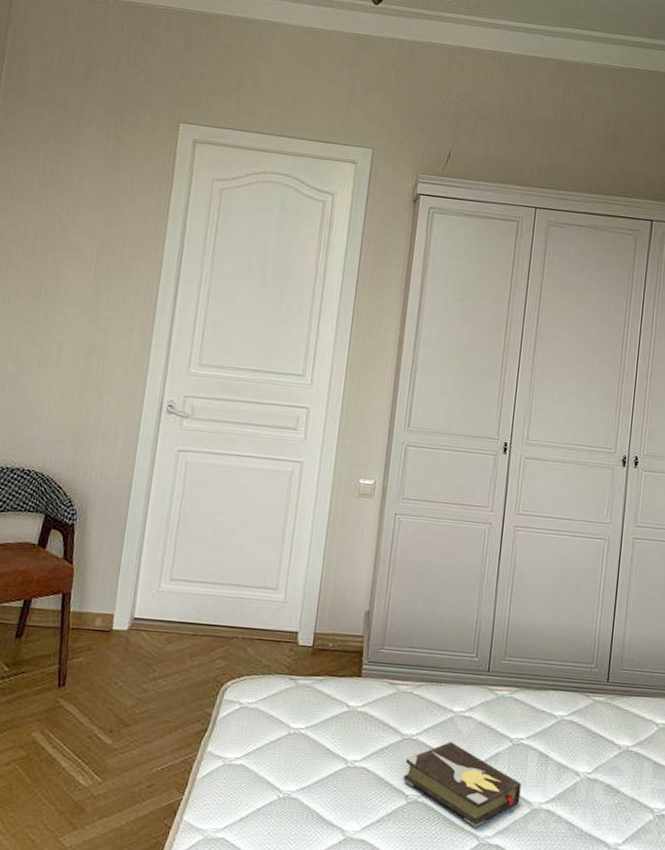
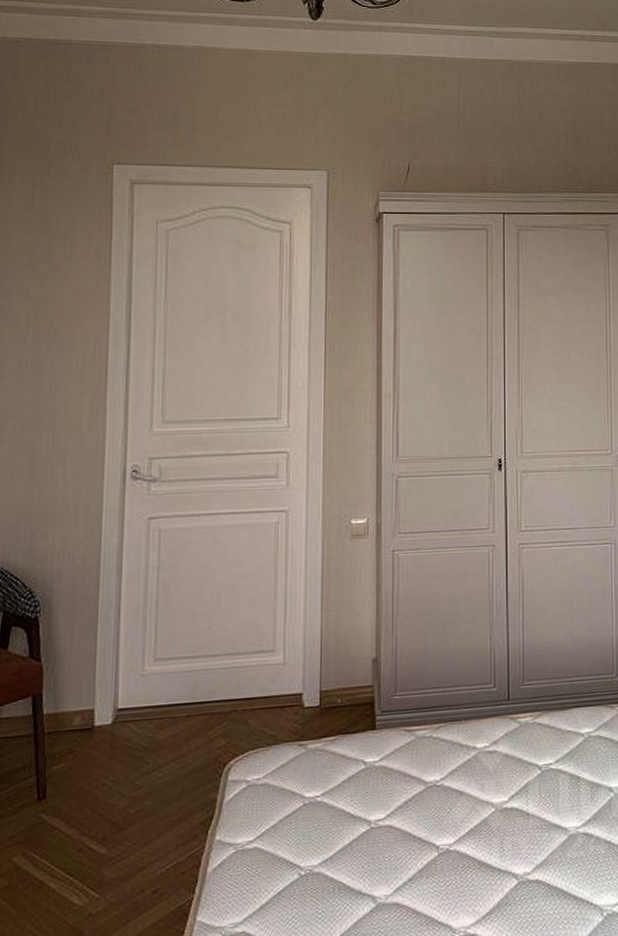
hardback book: present [403,742,522,827] -> none [432,781,556,866]

